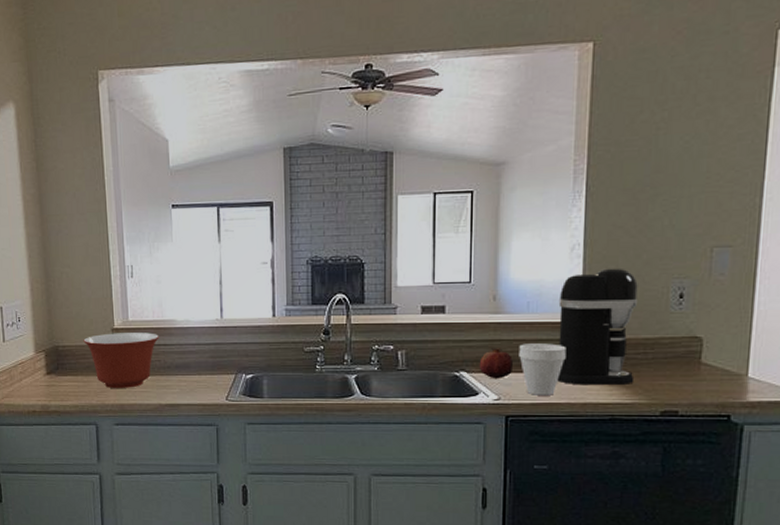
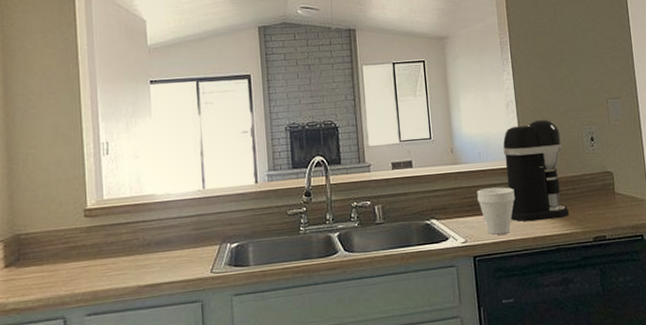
mixing bowl: present [83,332,159,388] -> none [50,210,137,275]
fruit: present [479,348,513,379] -> none [445,195,474,224]

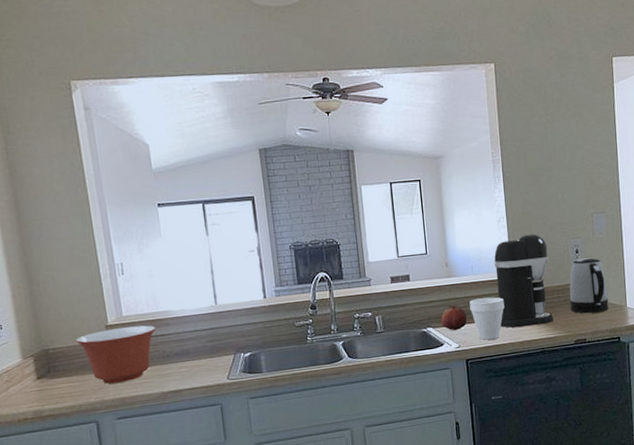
mixing bowl: none [50,210,137,275] -> present [75,325,156,384]
fruit: none [445,195,474,224] -> present [441,305,467,331]
kettle: none [585,146,629,208] -> present [569,257,609,314]

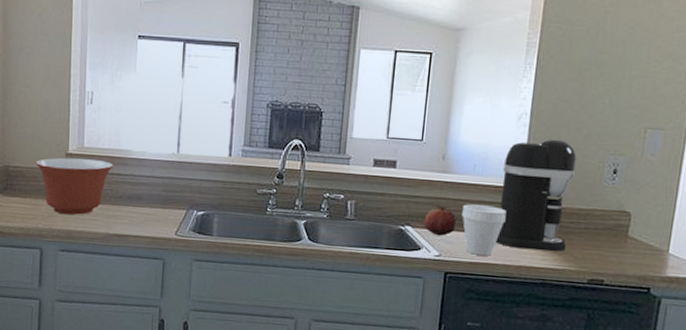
kettle: present [569,257,609,314] -> none [590,181,648,253]

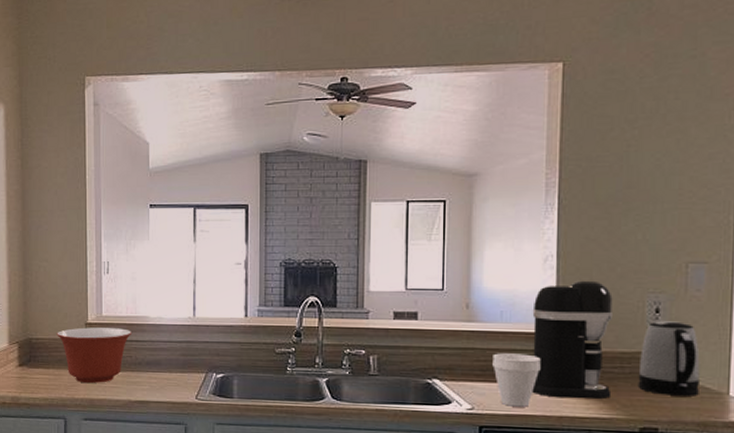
fruit: present [423,206,456,236] -> none [452,356,486,388]
kettle: none [590,181,648,253] -> present [638,321,700,397]

